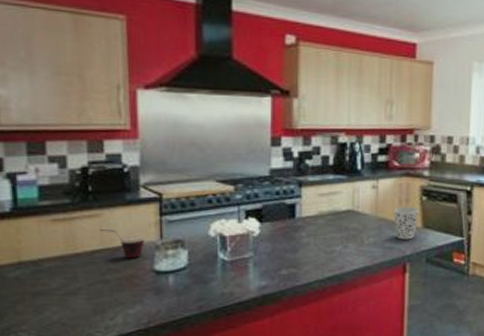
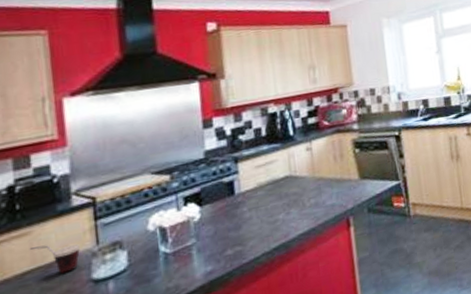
cup: present [394,206,419,240] -> none [330,161,354,195]

